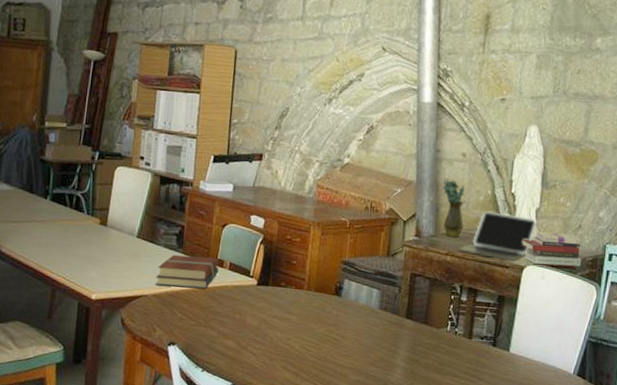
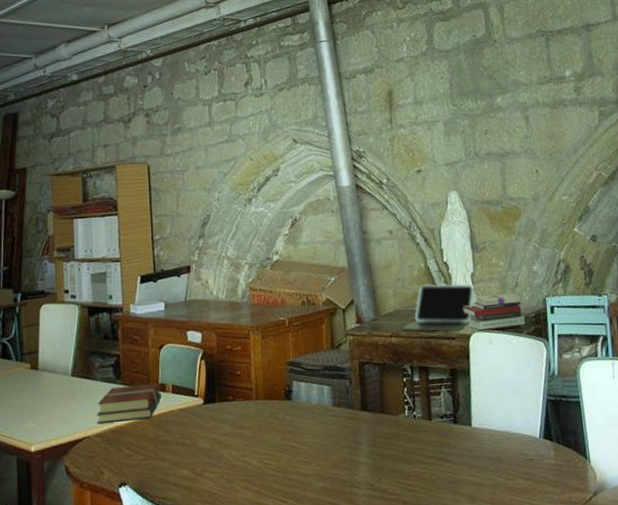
vase: present [442,177,465,238] -> none [375,257,403,318]

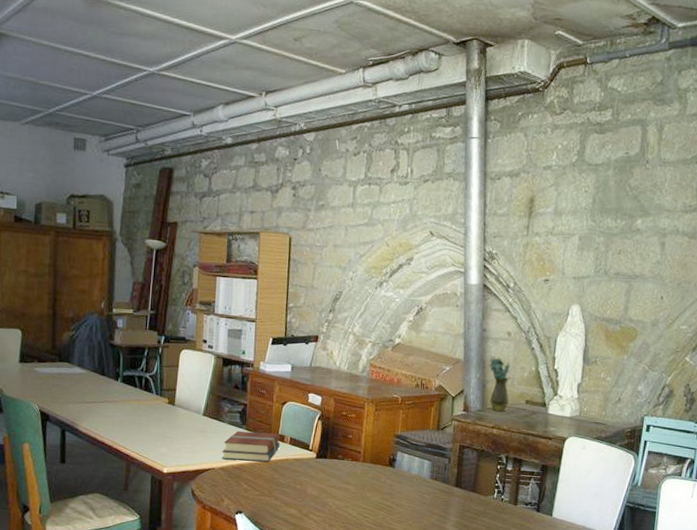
vase: none [375,257,403,318] -> present [489,355,510,412]
laptop: present [401,283,474,332] -> none [503,386,578,433]
books: present [463,293,525,331] -> none [564,405,620,439]

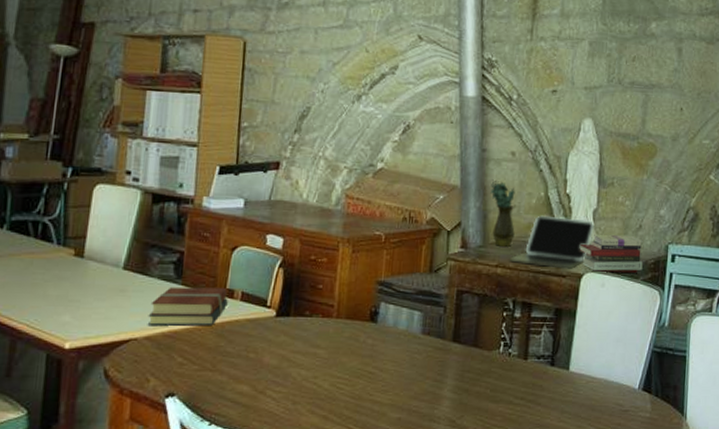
laptop: none [503,386,578,433] -> present [509,215,595,269]
books: none [564,405,620,439] -> present [579,234,643,273]

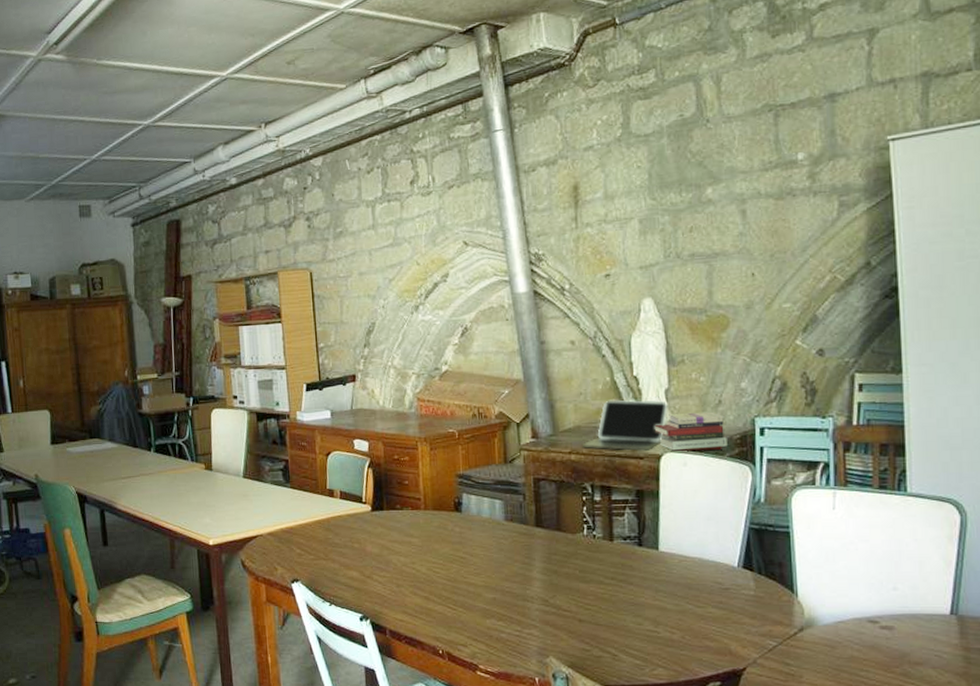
books: present [147,287,228,326] -> none [268,489,330,523]
vase: present [490,179,515,247] -> none [553,370,584,434]

